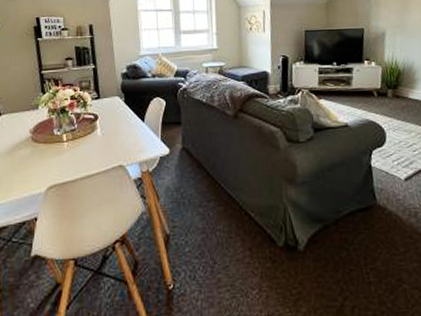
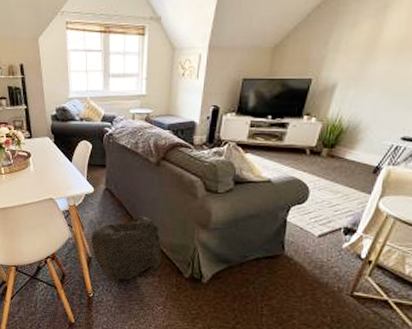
bag: none [169,175,251,267] -> present [91,215,163,284]

